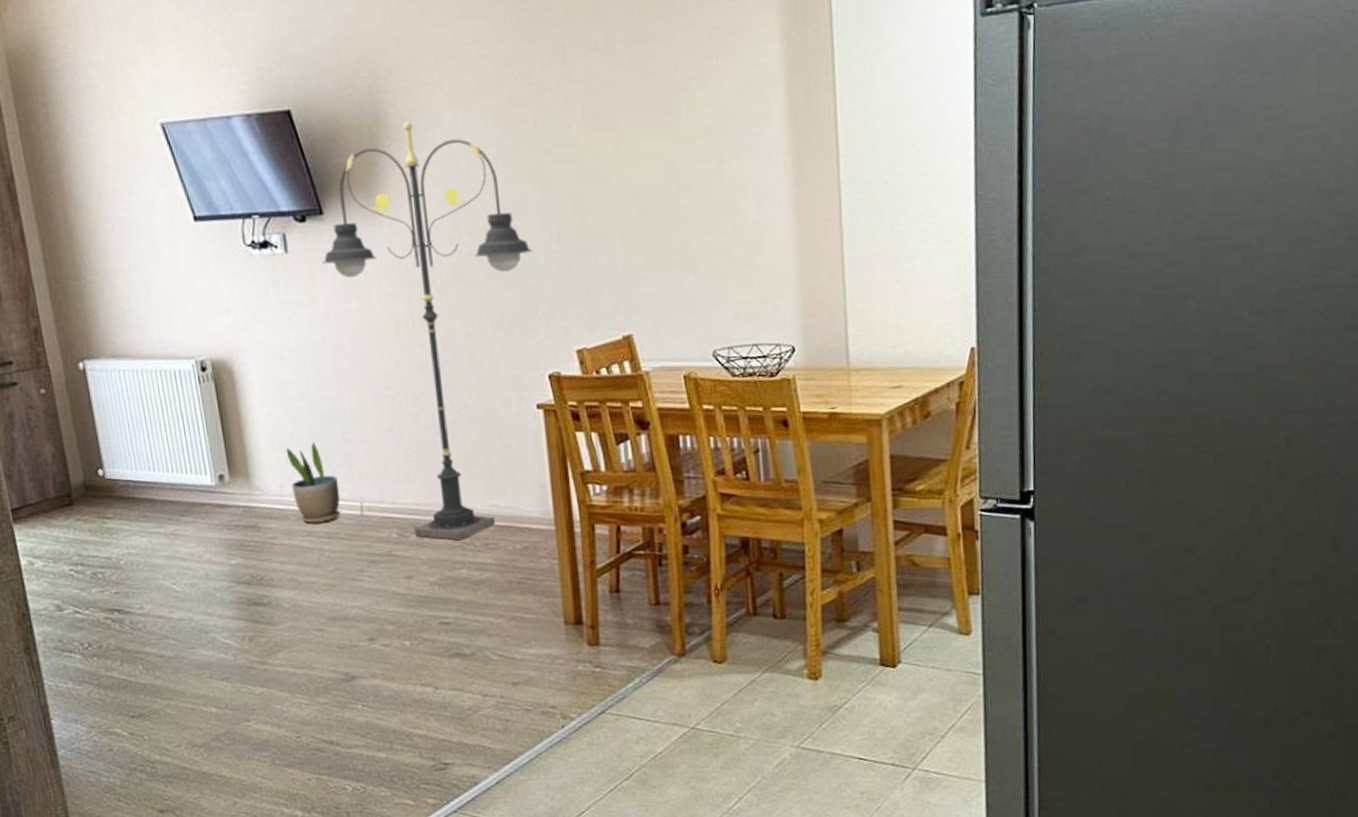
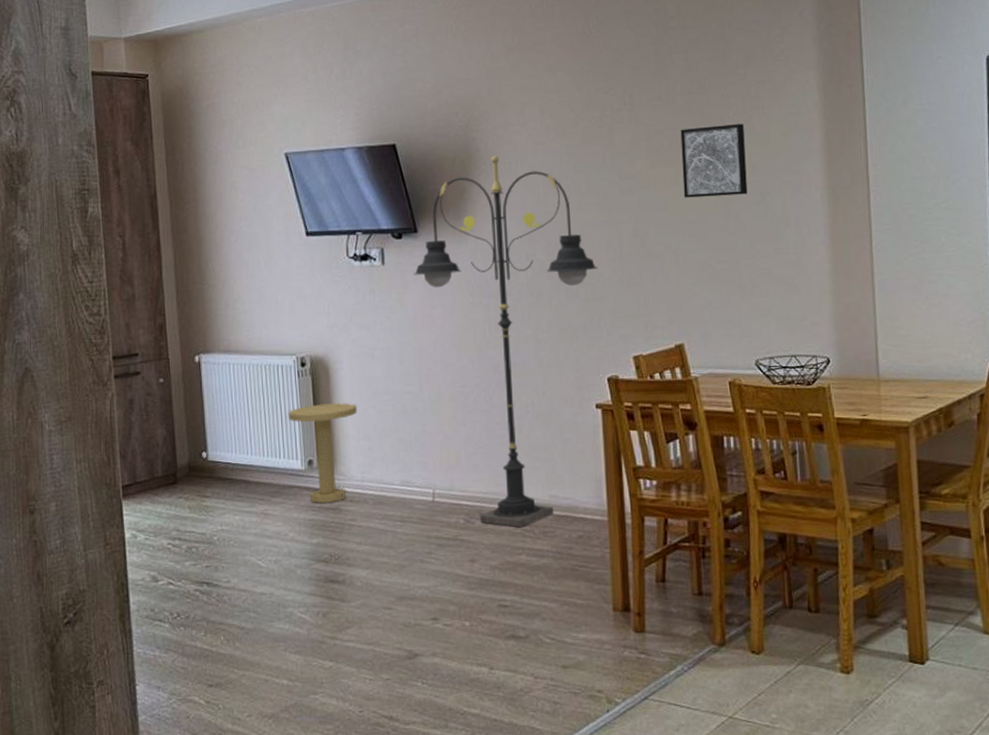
side table: none [191,410,269,521] -> present [288,403,357,503]
potted plant: present [285,442,340,524] -> none [369,433,415,508]
wall art: none [621,78,701,168] -> present [680,124,748,198]

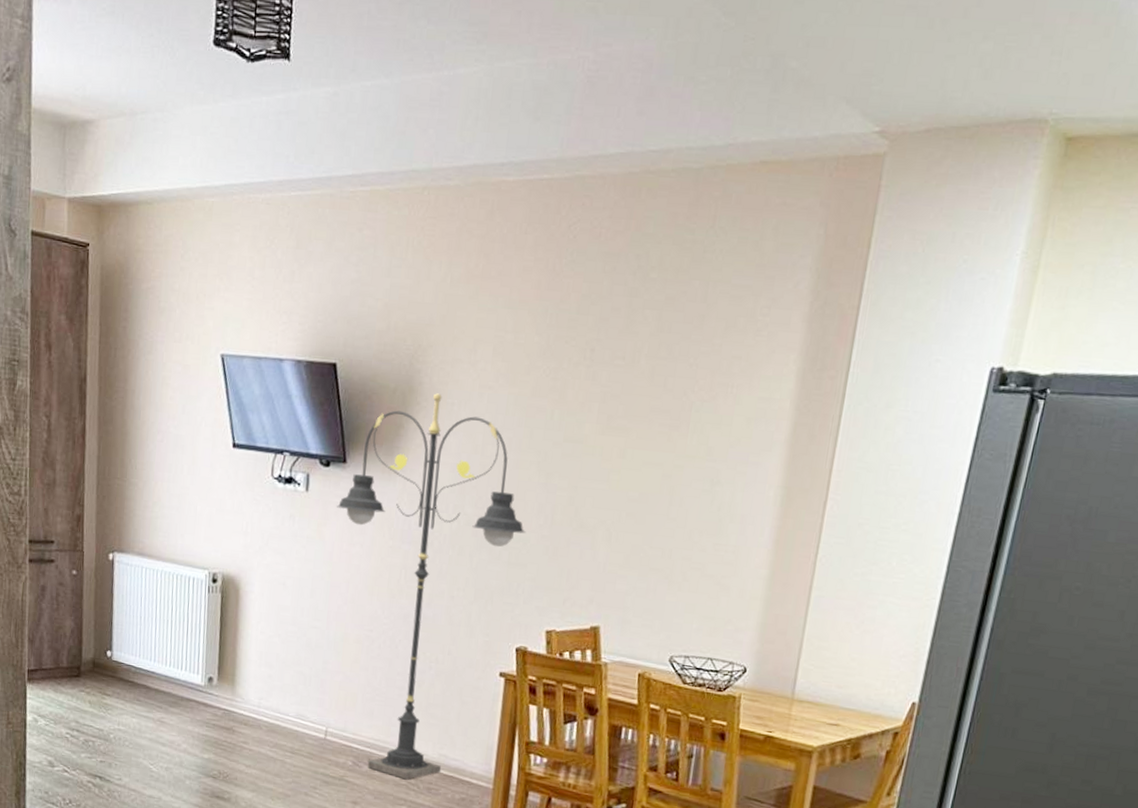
side table: present [288,403,357,503] -> none [194,623,262,723]
wall art: present [680,124,748,198] -> none [629,396,708,480]

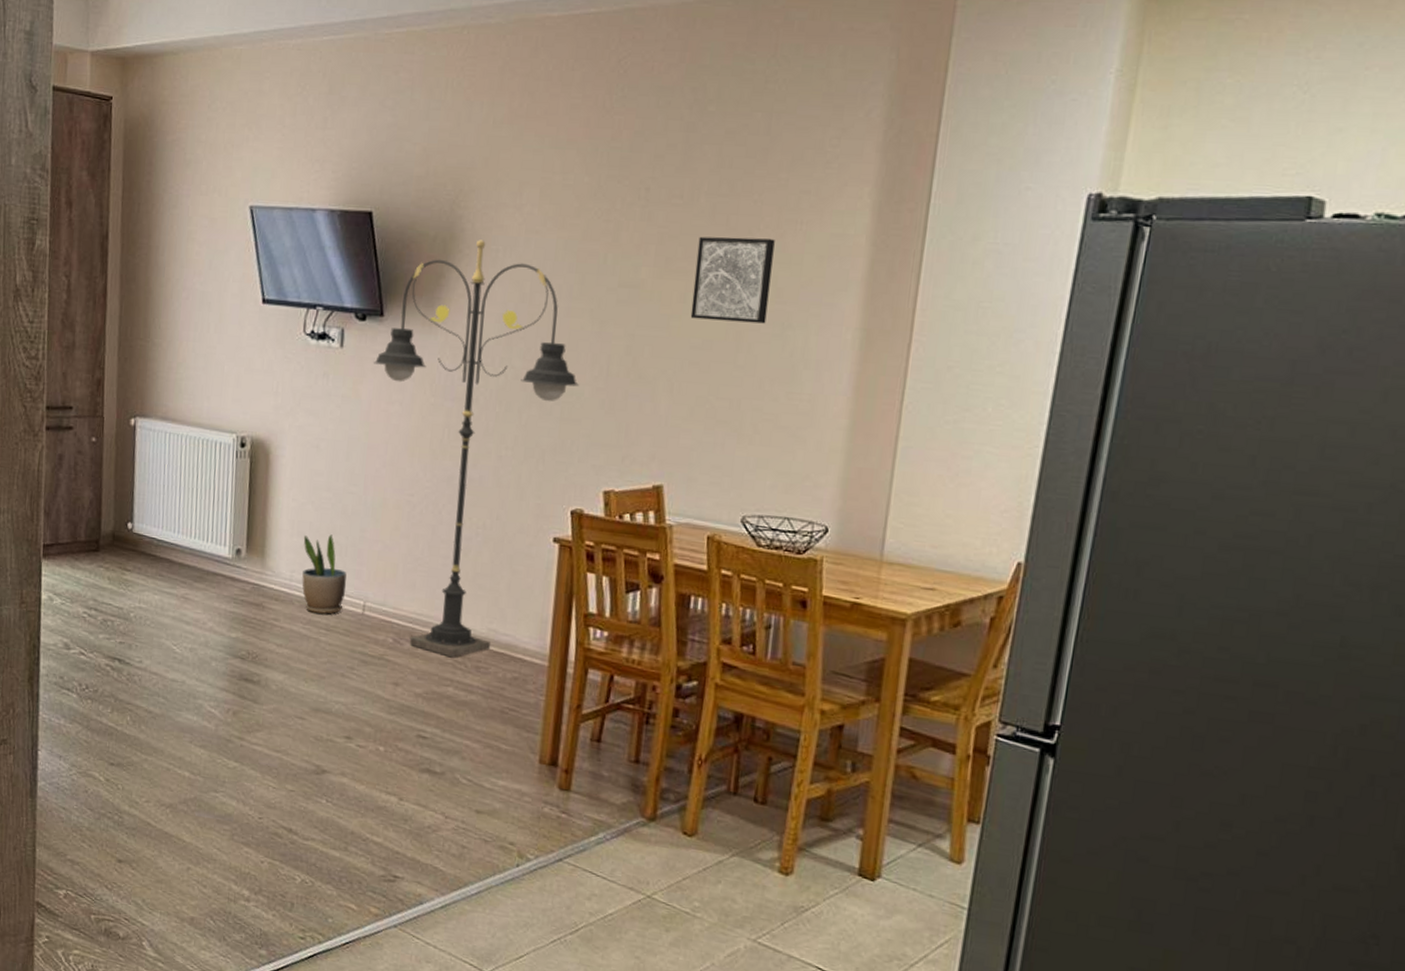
potted plant: none [269,665,310,739] -> present [302,534,347,614]
wall art: none [629,396,708,480] -> present [690,236,775,324]

